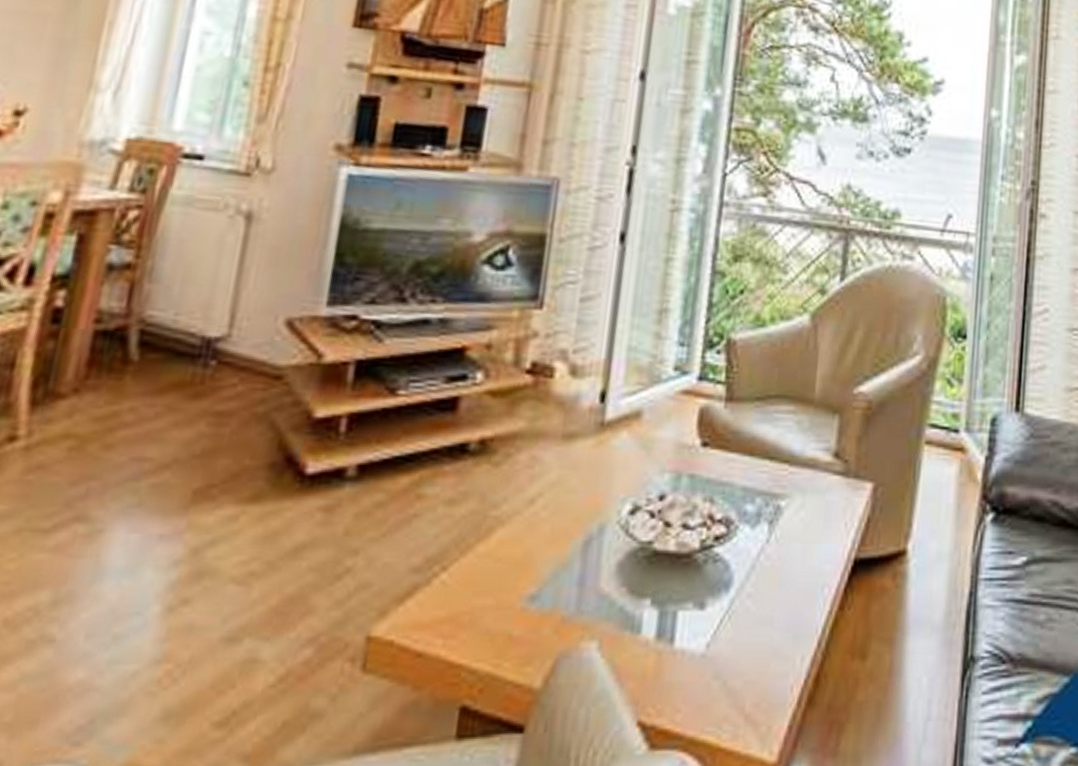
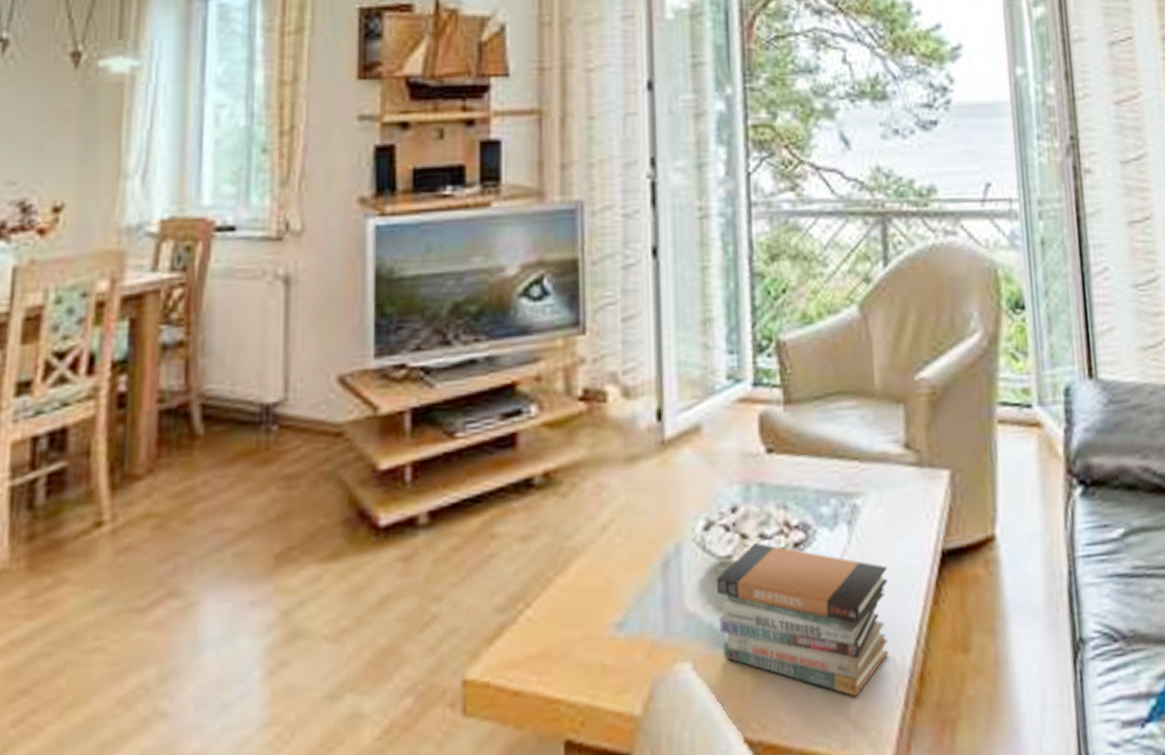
book stack: none [629,532,800,691] -> present [717,543,889,697]

